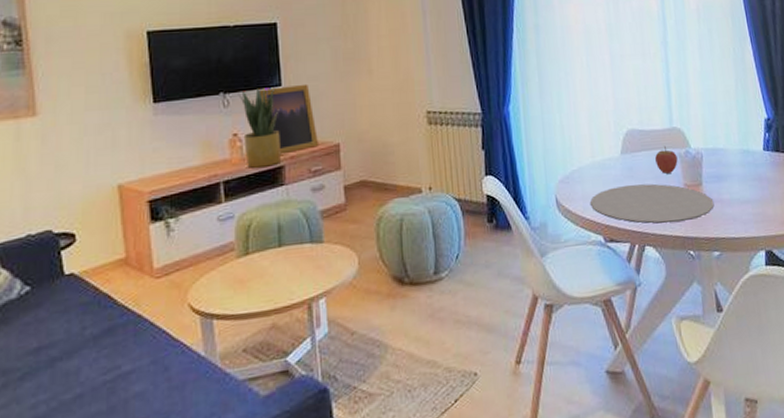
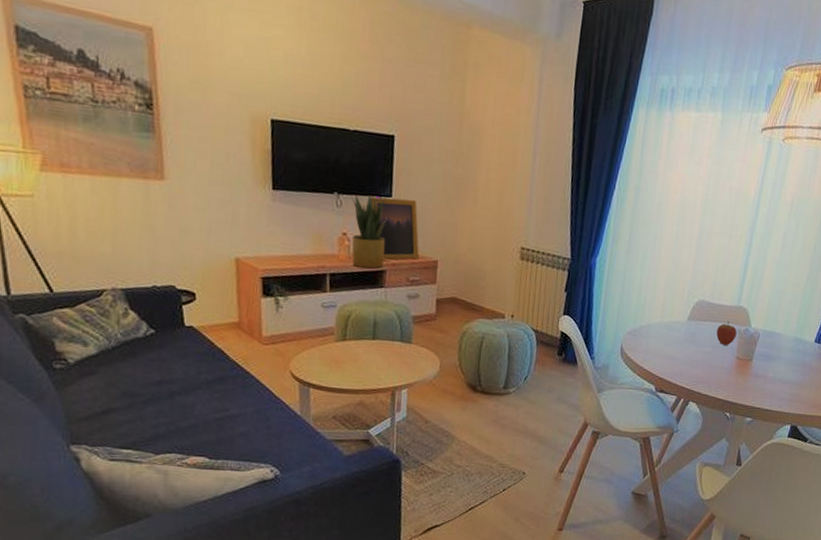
placemat: present [590,183,715,224] -> none [650,347,759,388]

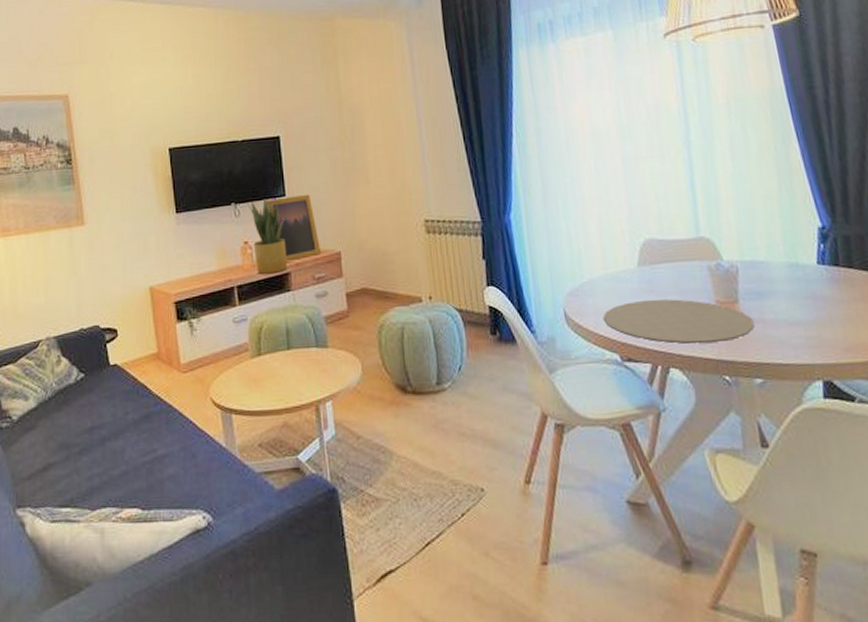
placemat: none [650,347,759,388] -> present [604,299,755,344]
fruit: present [716,320,737,345] -> none [679,257,708,289]

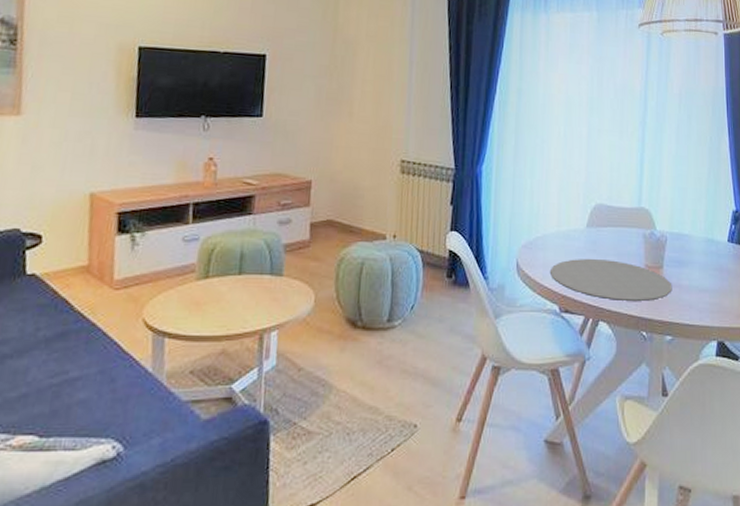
planter: present [247,196,287,274] -> none [217,115,257,194]
picture frame: present [265,194,322,262] -> none [239,117,292,184]

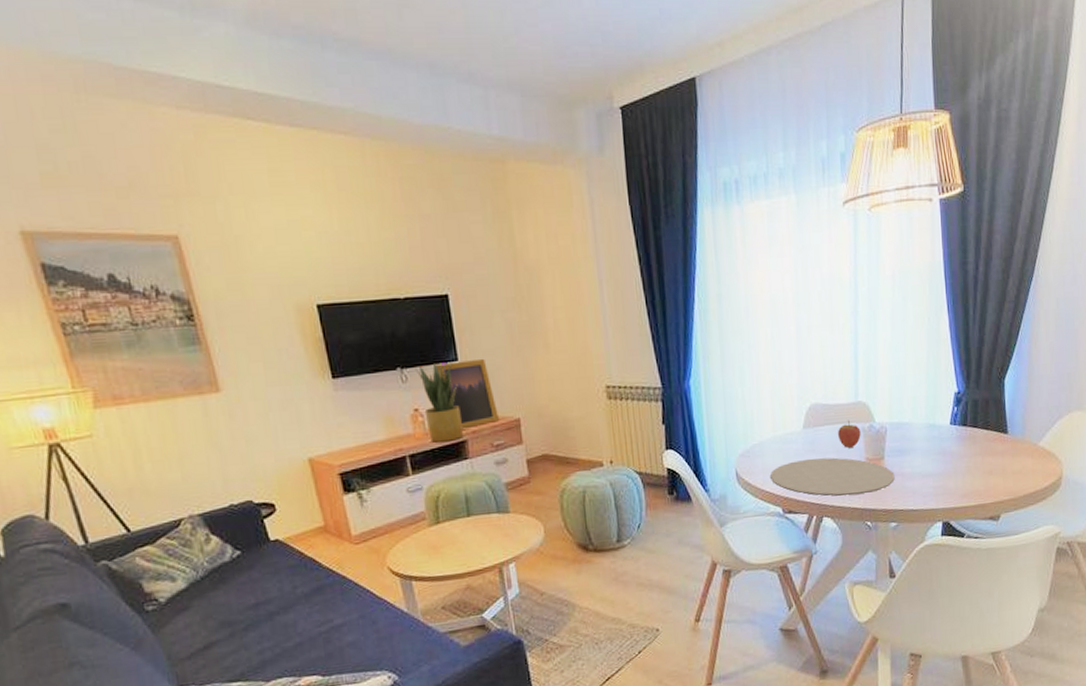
planter: none [217,115,257,194] -> present [415,361,463,443]
picture frame: none [239,117,292,184] -> present [435,358,500,429]
fruit: none [620,224,642,252] -> present [838,420,861,448]

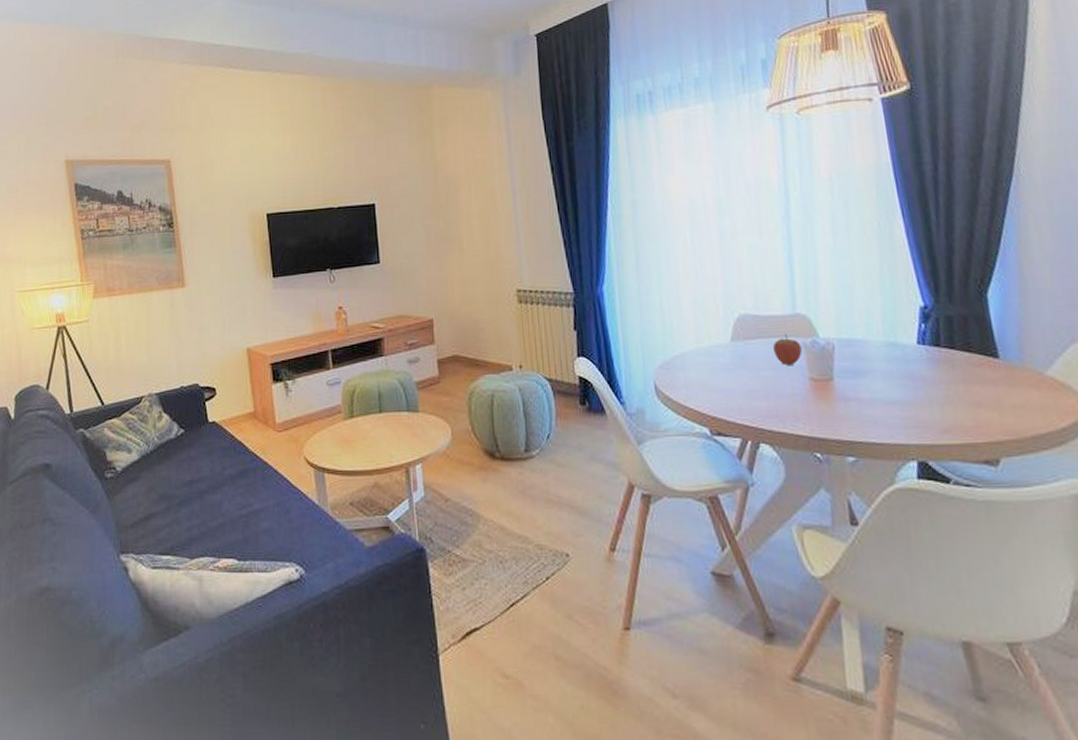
planter: present [415,361,463,443] -> none [342,263,380,339]
picture frame: present [435,358,500,429] -> none [360,261,415,328]
placemat: present [770,457,895,496] -> none [694,375,849,420]

